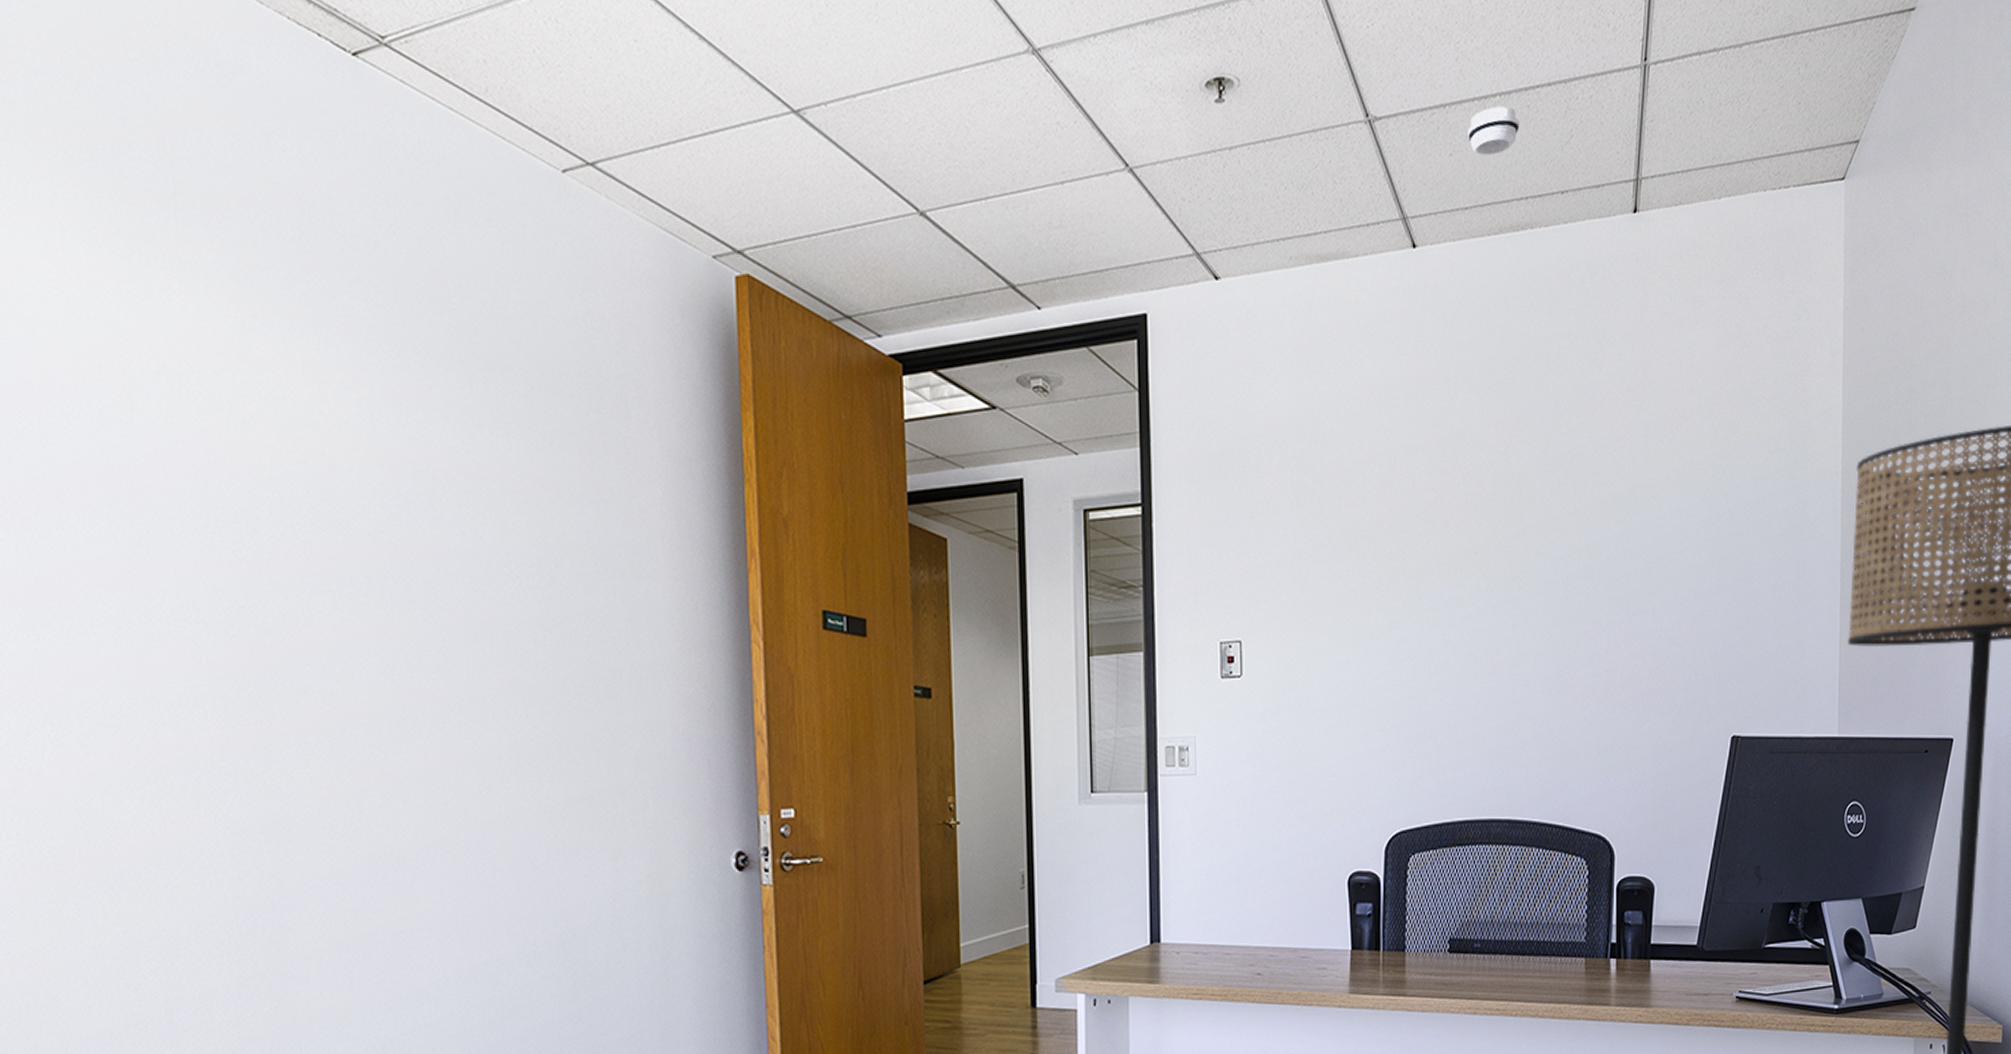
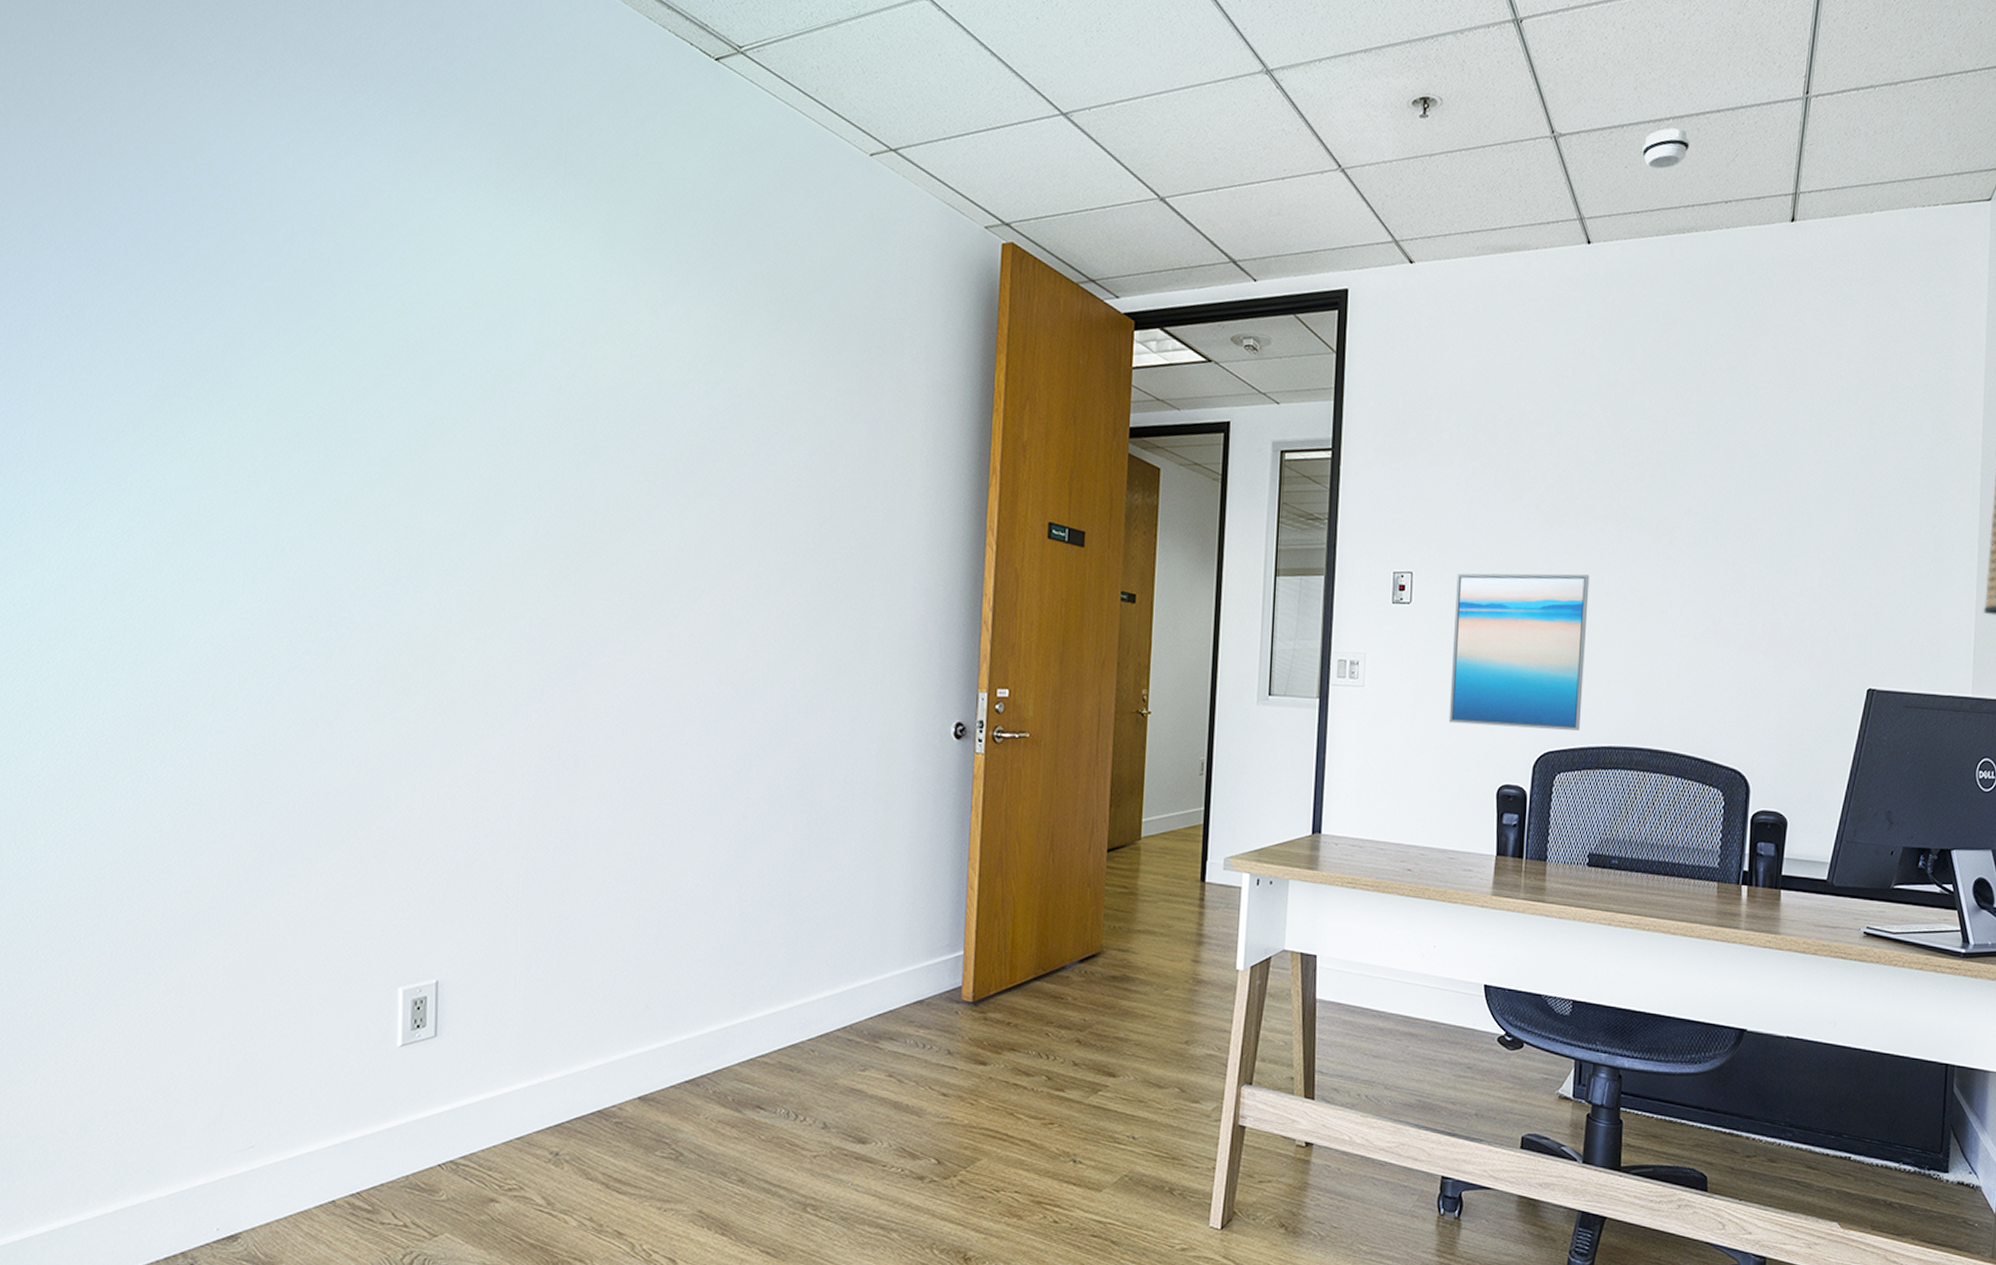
wall art: none [1290,631,1435,808] -> present [1448,573,1590,730]

